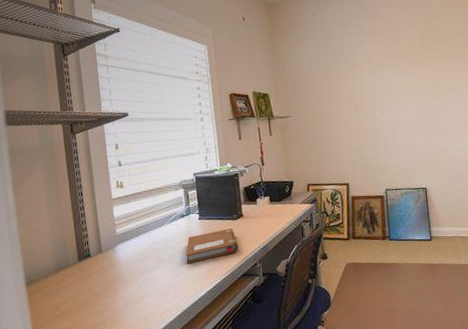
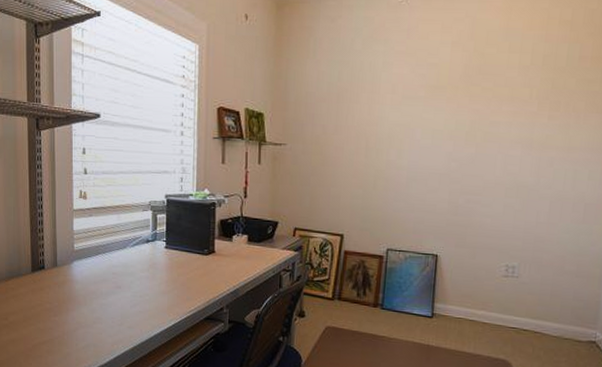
notebook: present [185,228,239,264] -> none [145,263,206,295]

